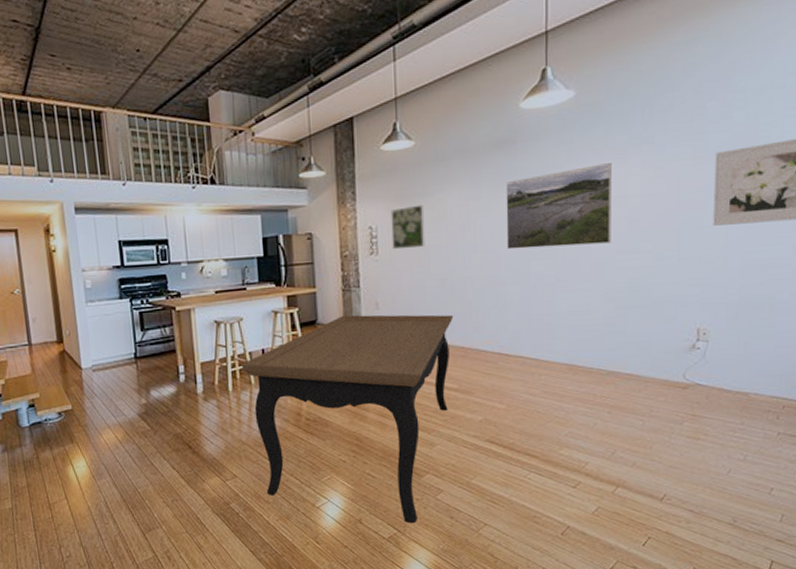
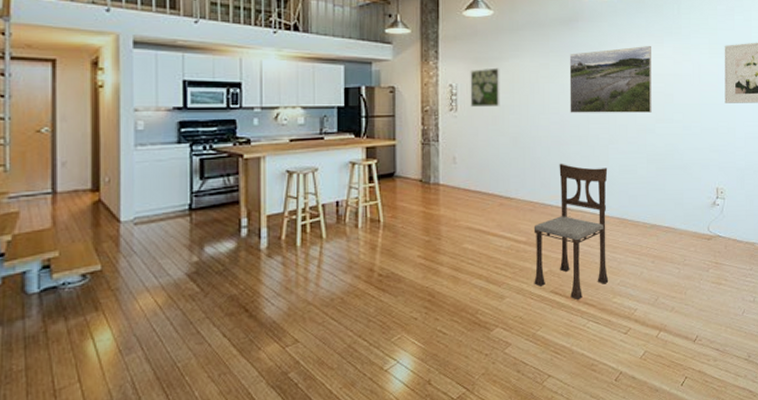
dining table: present [240,314,454,524] -> none [312,168,524,381]
dining chair: none [466,305,554,451] -> present [533,163,609,301]

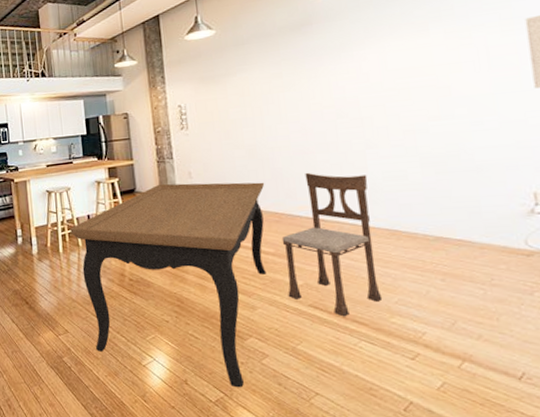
dining table: none [312,168,524,381] -> present [69,182,267,388]
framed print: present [470,68,500,108] -> none [197,84,232,125]
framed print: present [569,46,652,113] -> none [305,36,421,120]

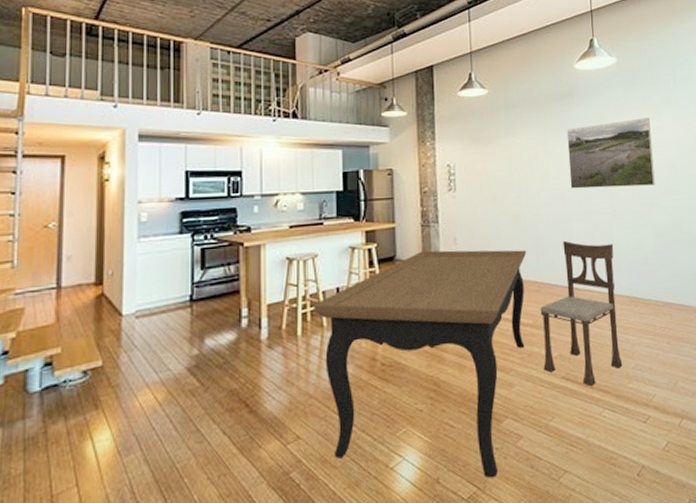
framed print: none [305,36,421,120] -> present [566,118,655,189]

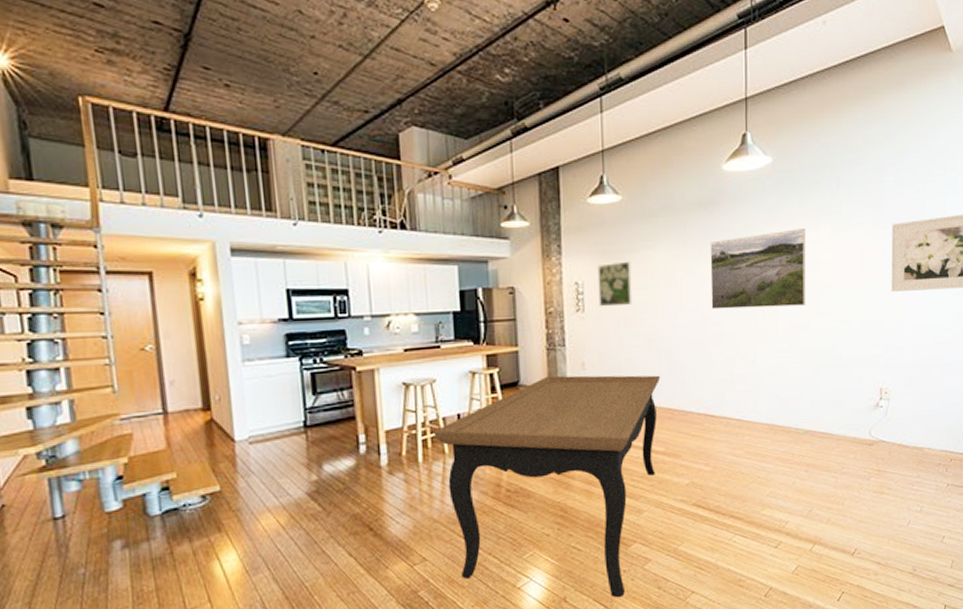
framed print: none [467,146,499,187] -> present [597,261,633,307]
dining chair: present [540,240,623,387] -> none [672,365,757,514]

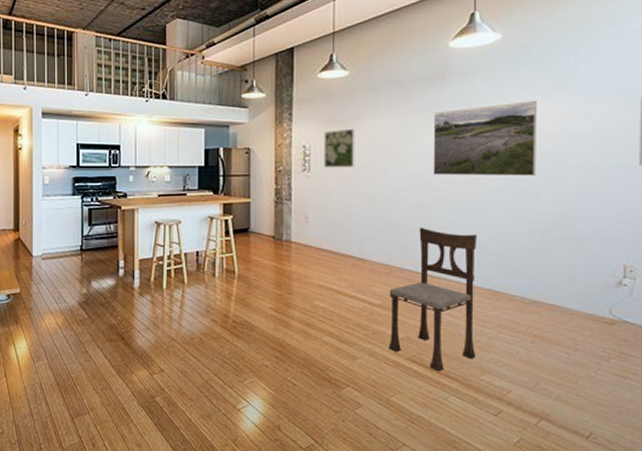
dining table: present [432,375,661,598] -> none [176,225,380,436]
dining chair: none [672,365,757,514] -> present [388,227,478,372]

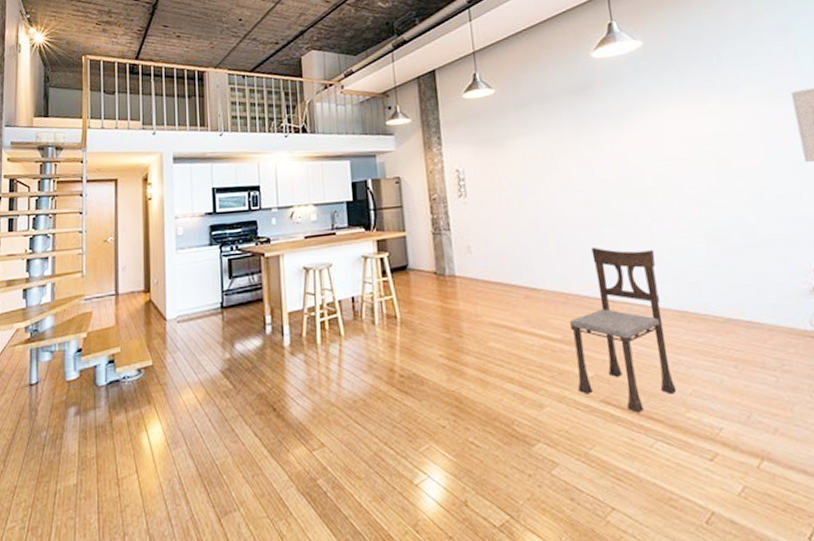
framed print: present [324,128,355,168] -> none [476,147,514,192]
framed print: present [433,101,537,176] -> none [587,104,703,190]

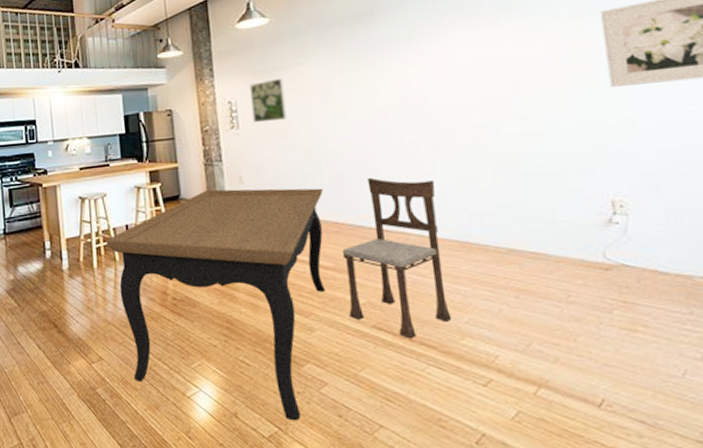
dining table: none [329,257,554,507] -> present [105,188,326,421]
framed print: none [476,147,514,192] -> present [249,78,288,123]

